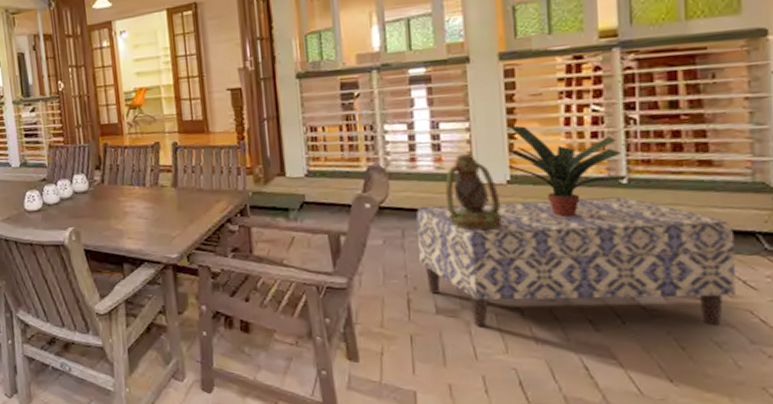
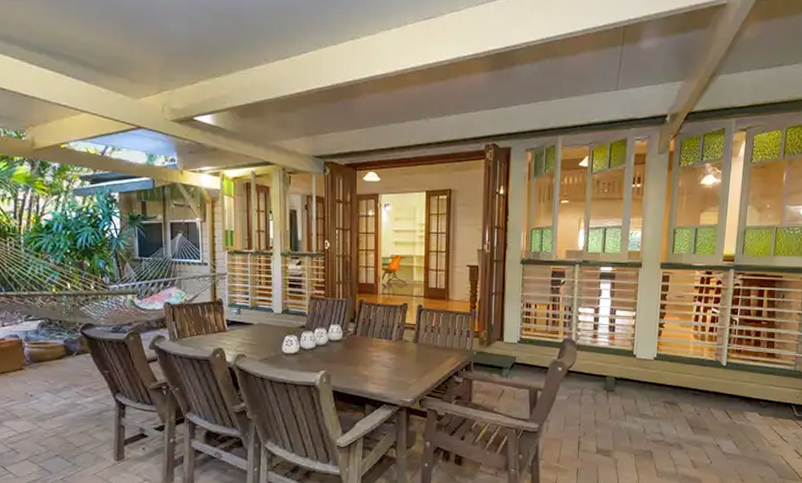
bench: present [415,196,737,327] -> none [590,373,780,466]
lantern: present [445,153,502,231] -> none [613,335,648,393]
potted plant: present [508,125,628,218] -> none [656,317,727,387]

